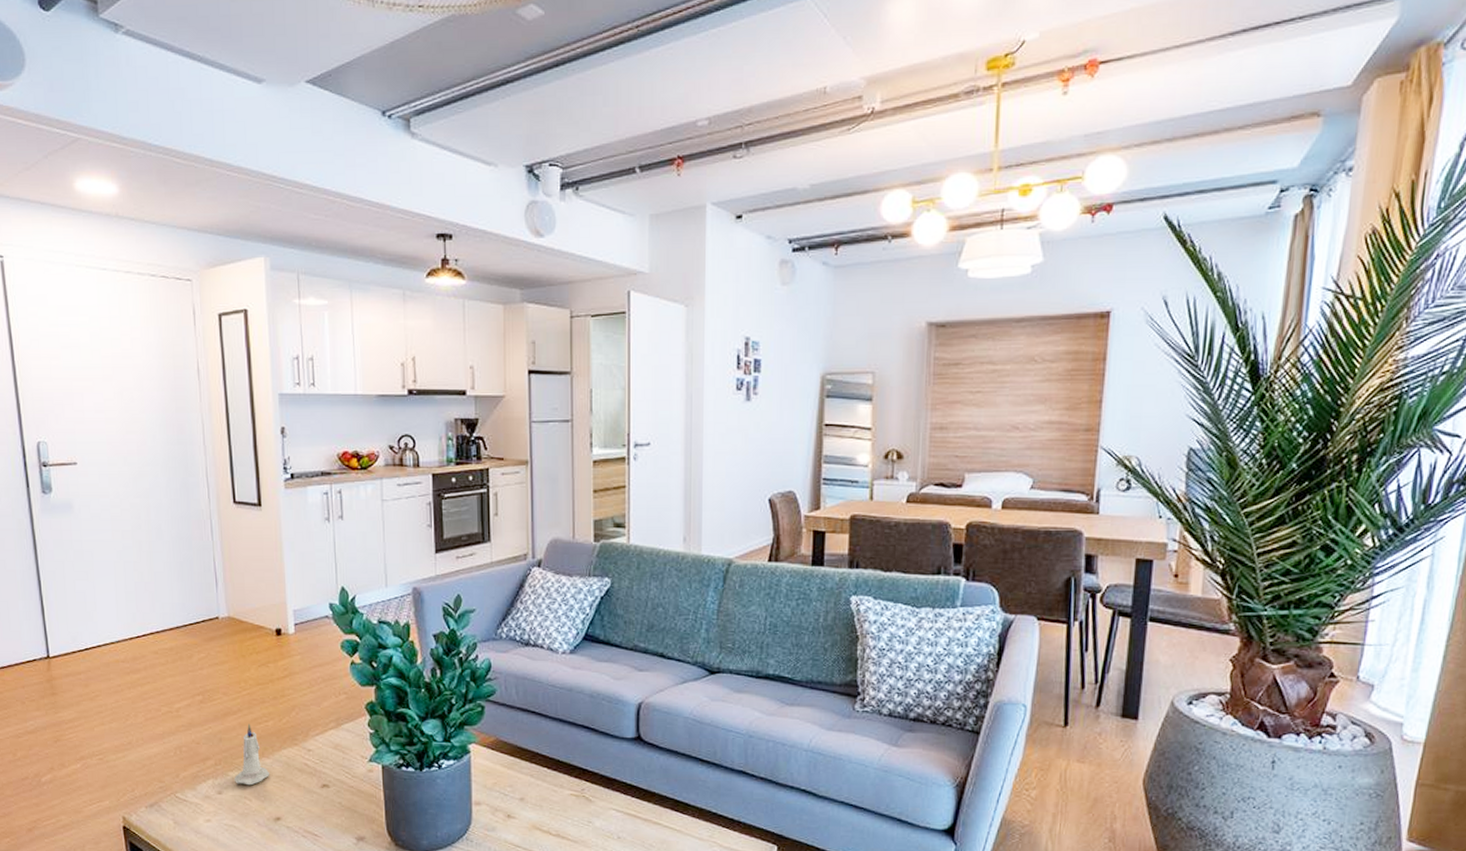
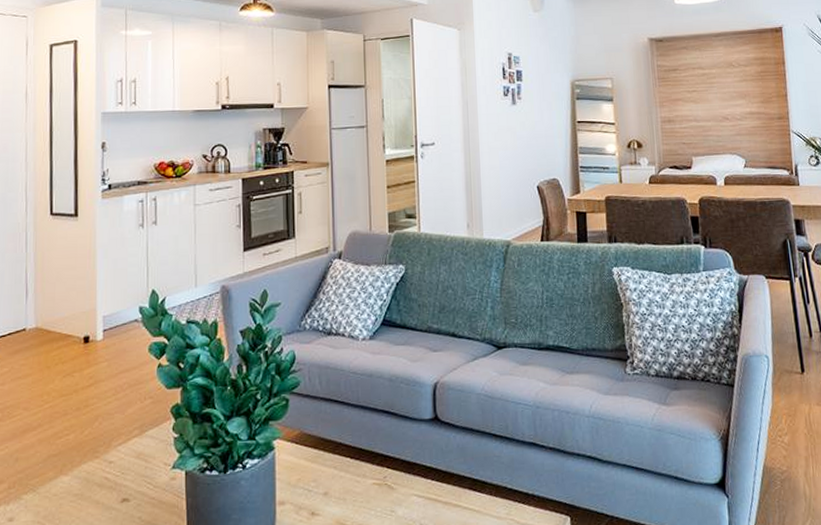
candle: present [235,723,270,786] -> none [28,439,68,508]

